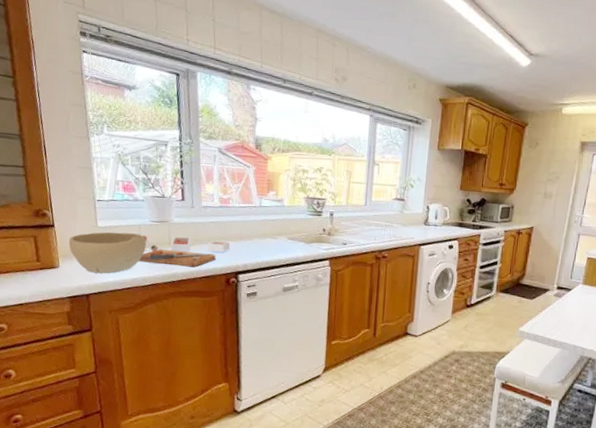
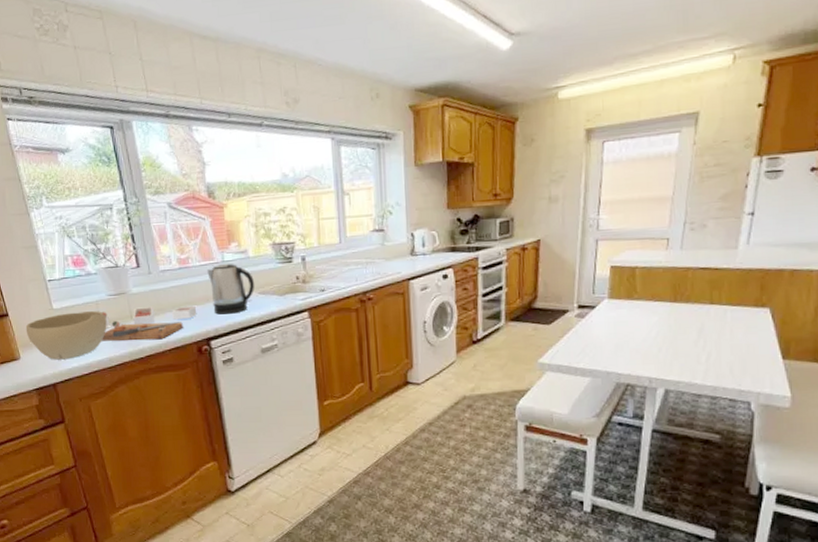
kettle: none [245,208,286,253] -> present [207,263,255,315]

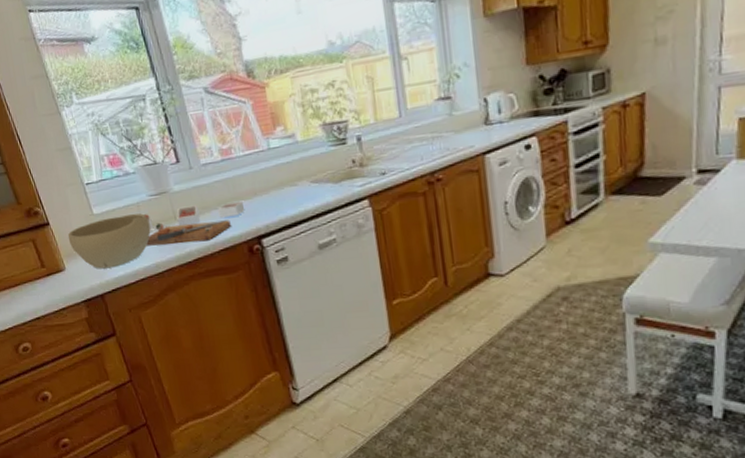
kettle: present [207,263,255,315] -> none [252,150,307,209]

